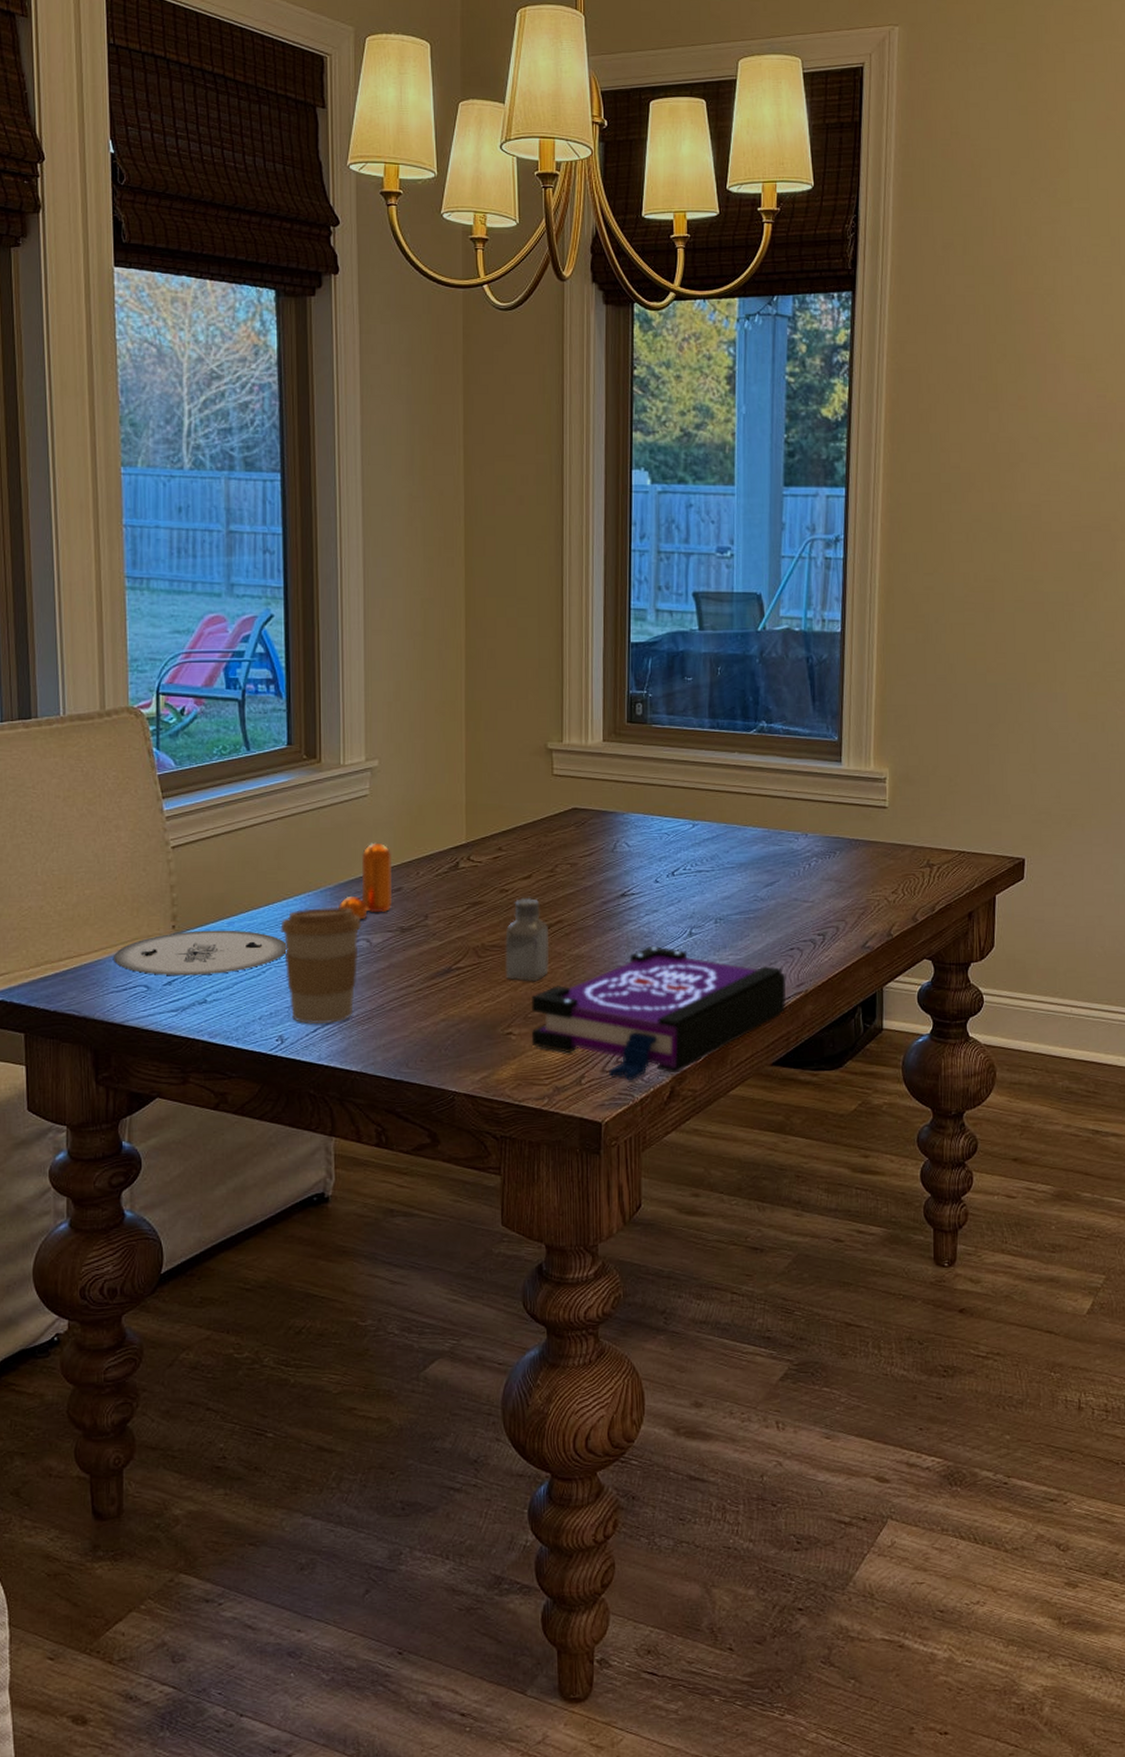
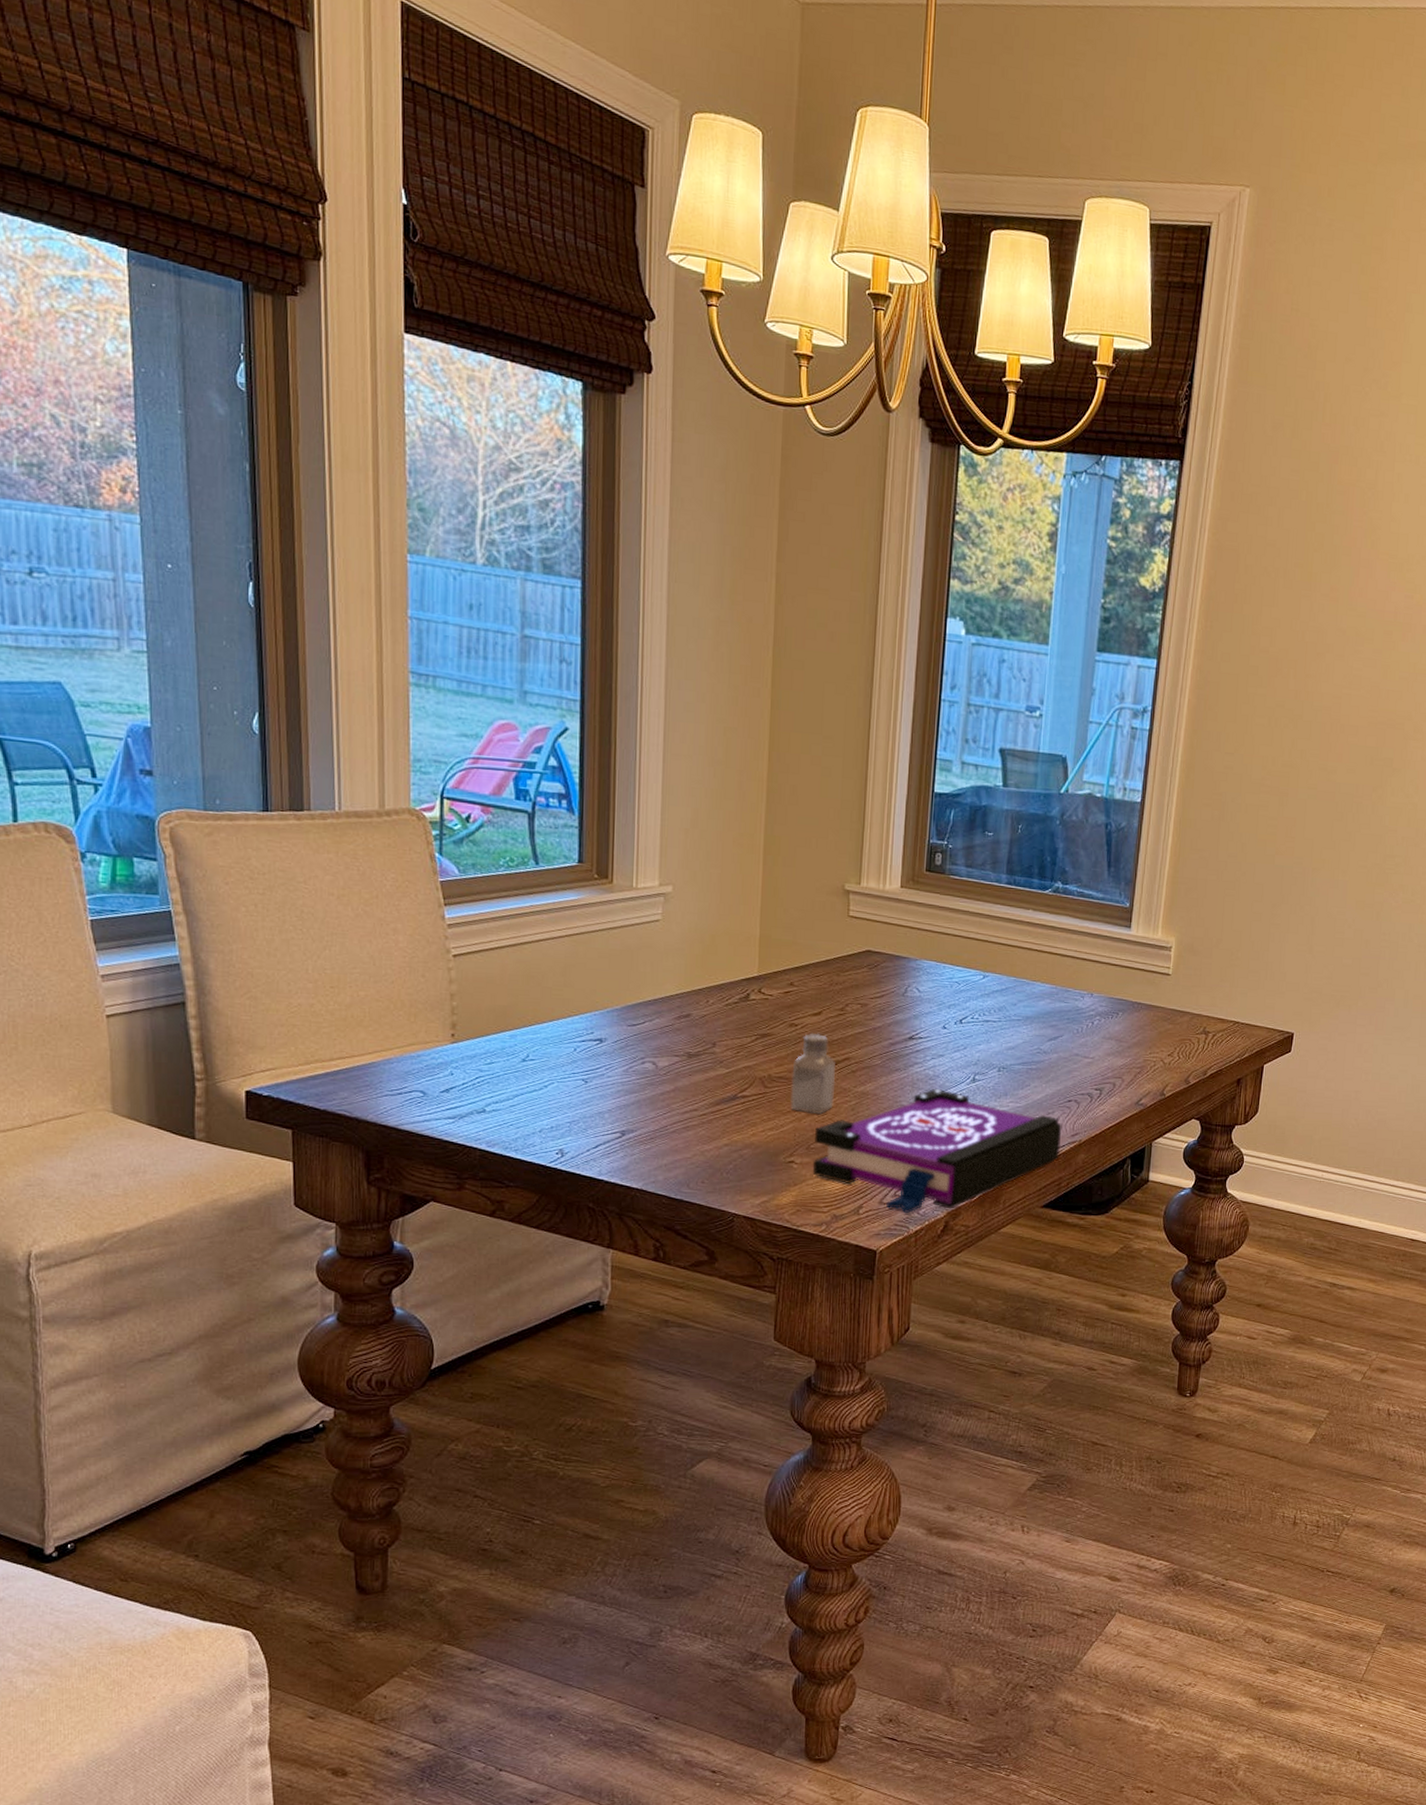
plate: present [114,930,287,976] -> none [389,1040,571,1085]
coffee cup: present [280,907,363,1025] -> none [564,1027,649,1141]
pepper shaker: present [339,842,393,920] -> none [625,967,683,1043]

